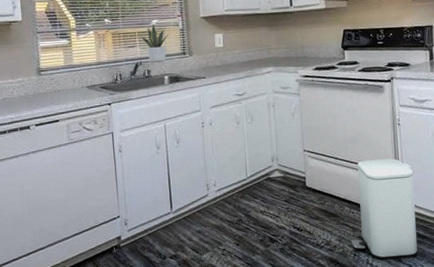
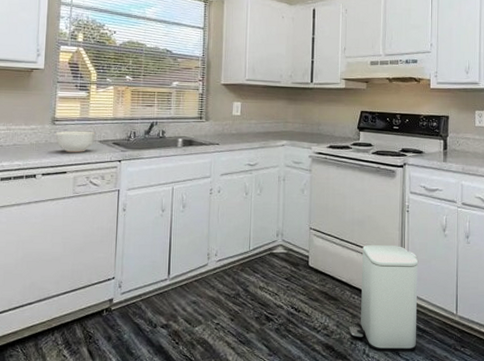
bowl: none [43,78,83,101] -> present [55,130,96,152]
potted plant: present [141,23,170,63] -> none [160,85,189,125]

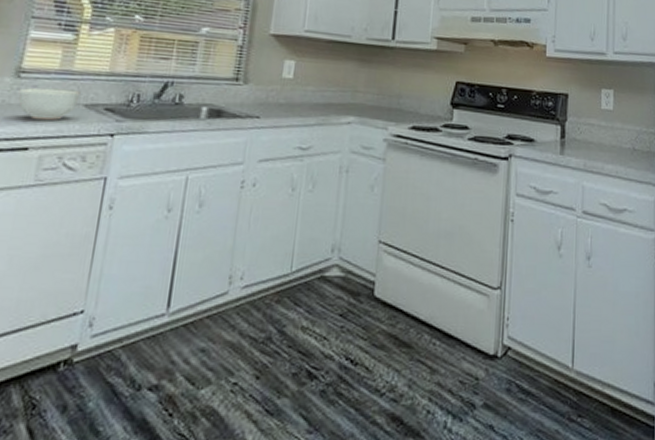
pedal bin: present [348,245,419,352] -> none [425,267,524,425]

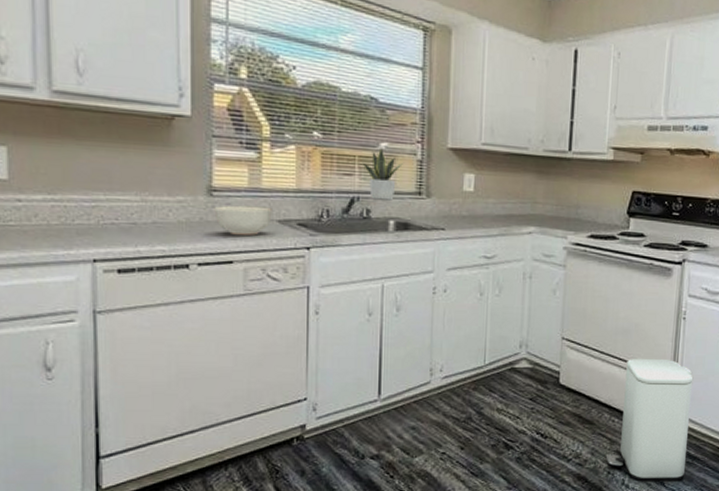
potted plant: none [181,31,223,88] -> present [362,147,403,202]
pedal bin: none [425,267,524,425] -> present [605,359,694,482]

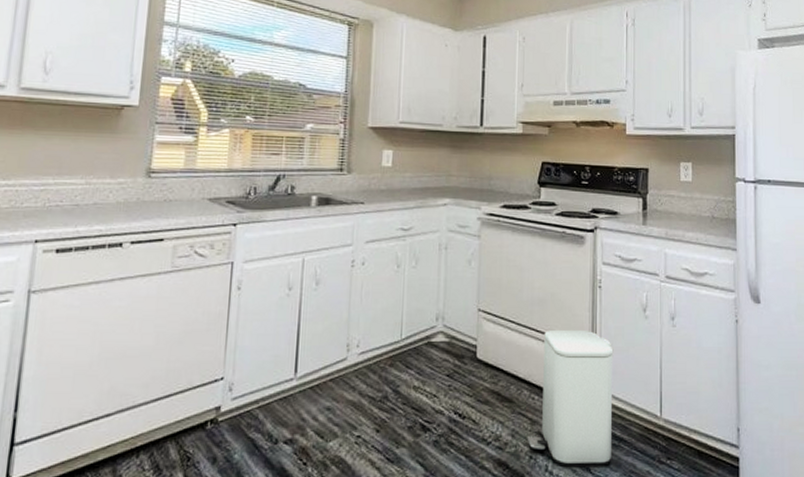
bowl: present [214,205,272,235] -> none [150,185,204,213]
potted plant: present [362,147,403,202] -> none [289,128,326,178]

